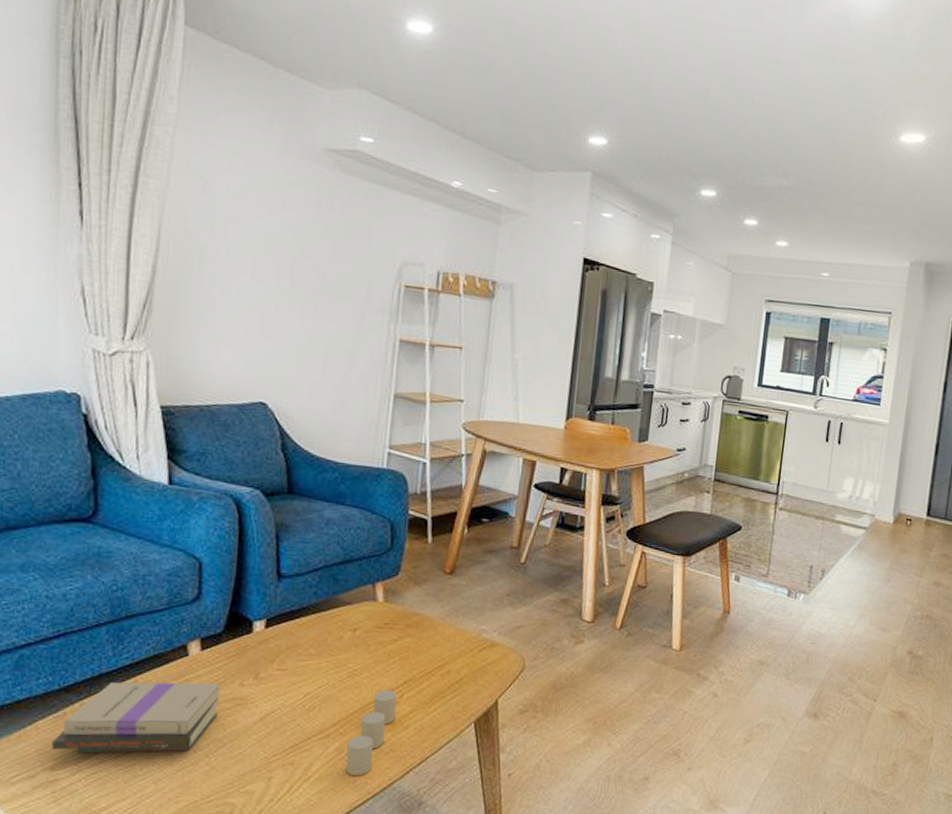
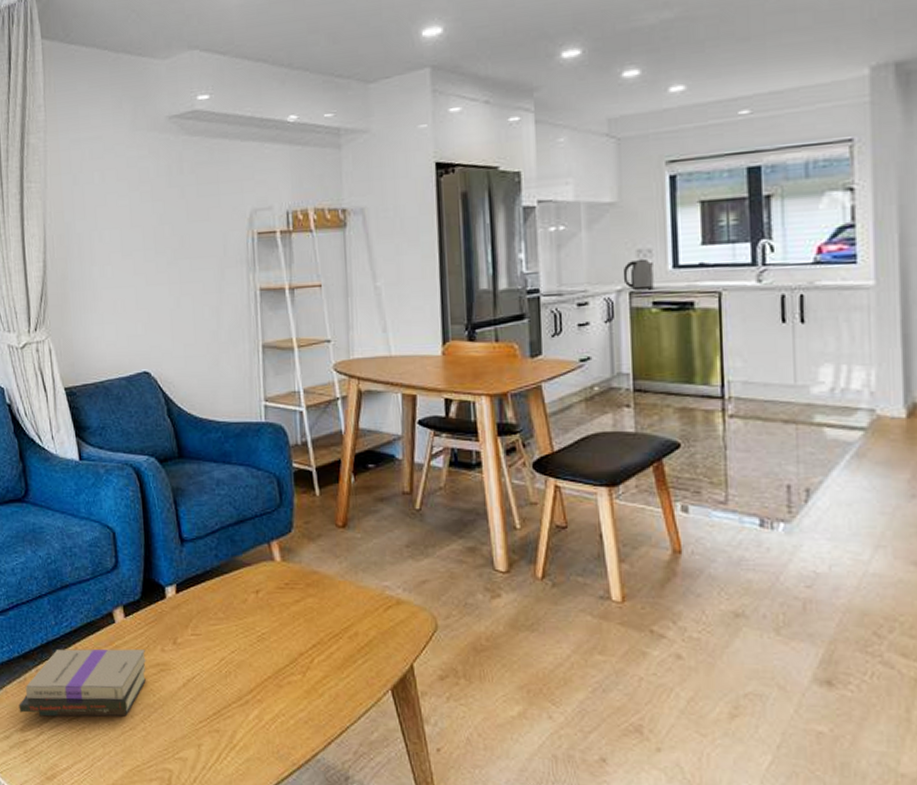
candle: present [345,690,397,776] -> none [266,654,309,746]

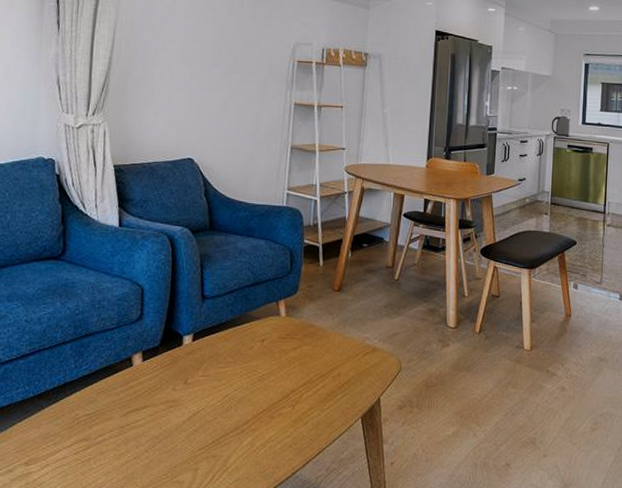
books: present [18,649,147,717] -> none [26,388,158,450]

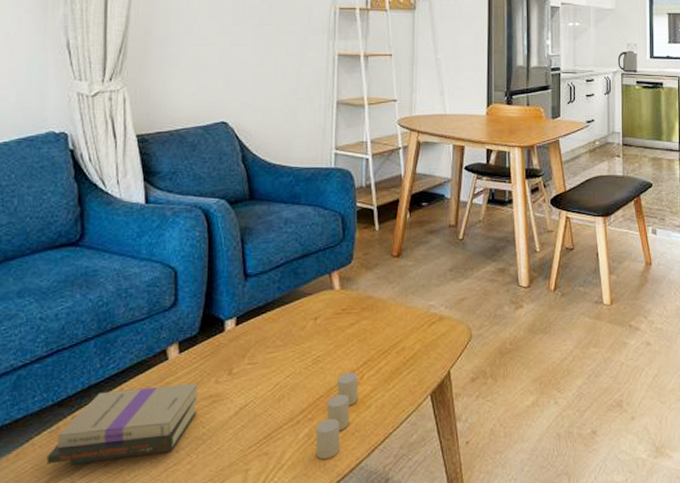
books: none [26,388,158,450] -> present [46,383,199,465]
candle: none [257,391,298,467] -> present [316,372,358,460]

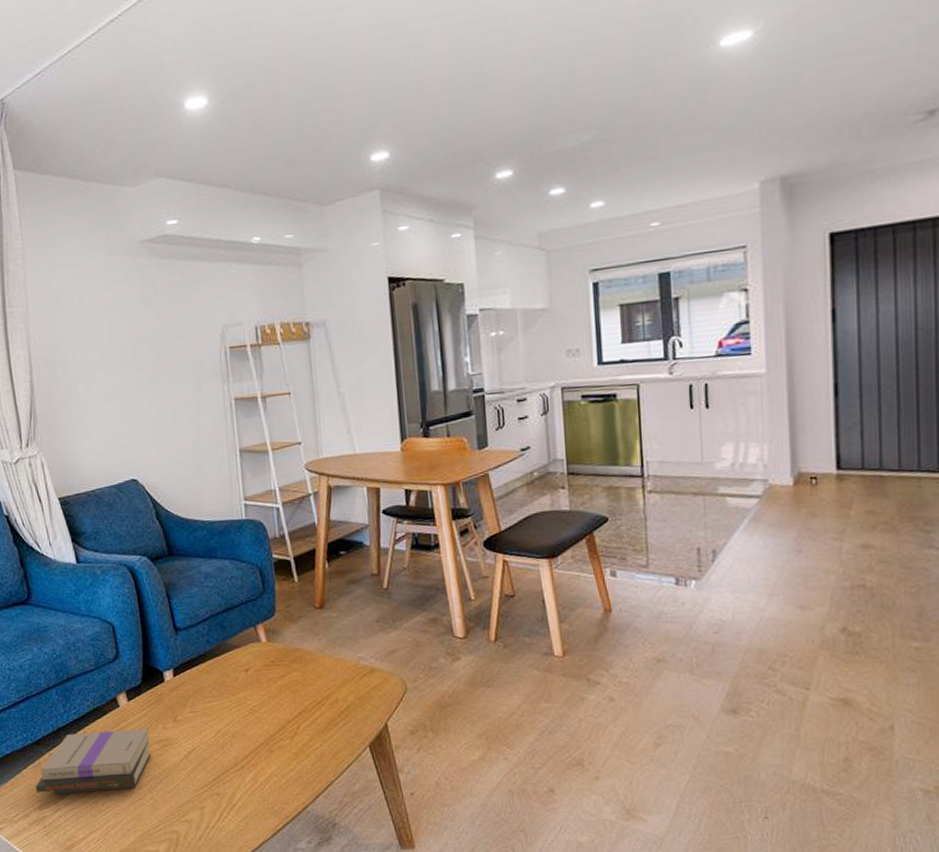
candle: present [316,372,358,460] -> none [260,722,297,803]
kettle: present [617,50,637,73] -> none [555,357,582,387]

